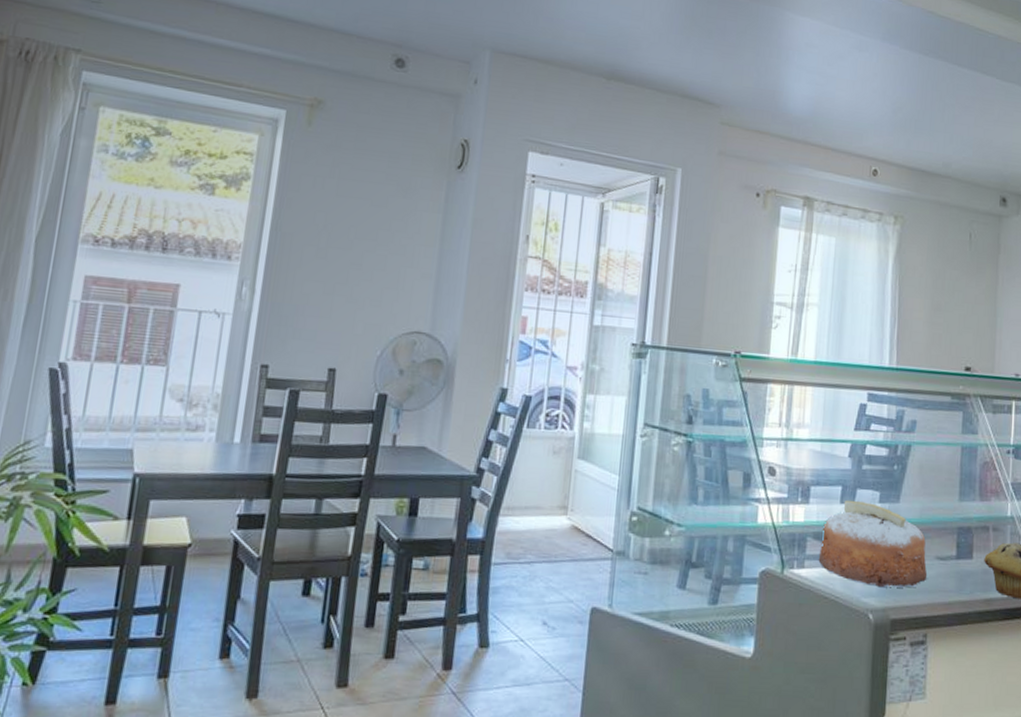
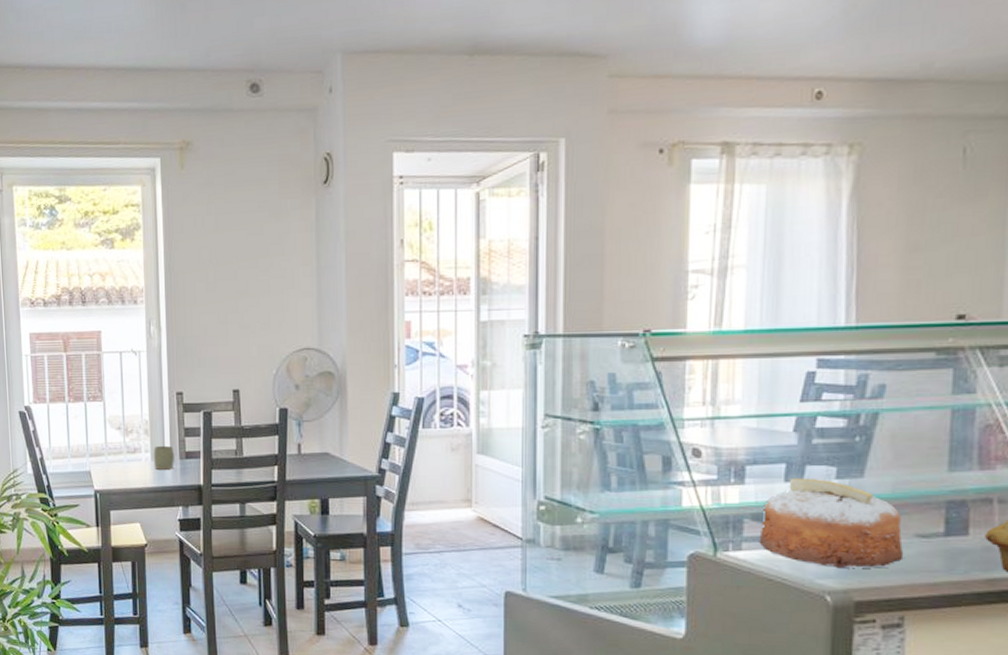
mug: none [218,424,247,454] -> present [153,445,174,470]

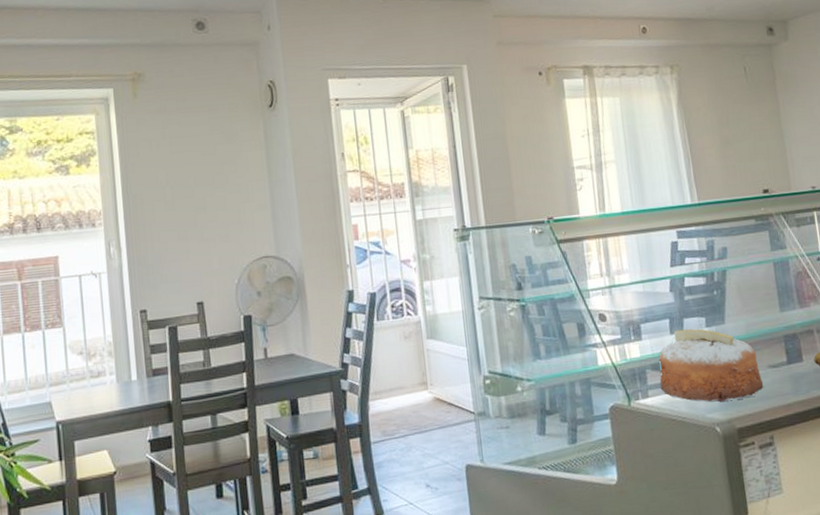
mug: present [153,445,174,470] -> none [118,365,141,391]

